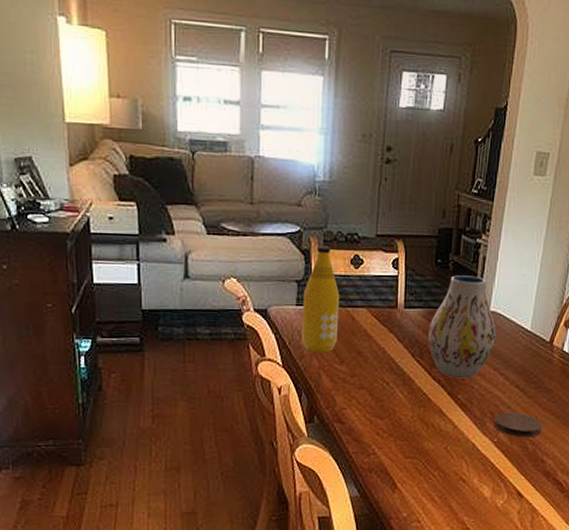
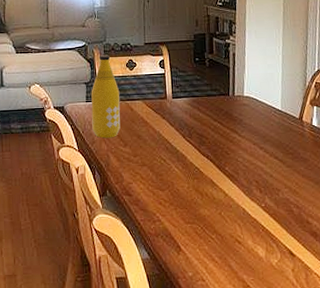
vase: present [428,275,496,379] -> none [194,69,252,154]
coaster: present [494,412,543,438] -> none [260,180,304,202]

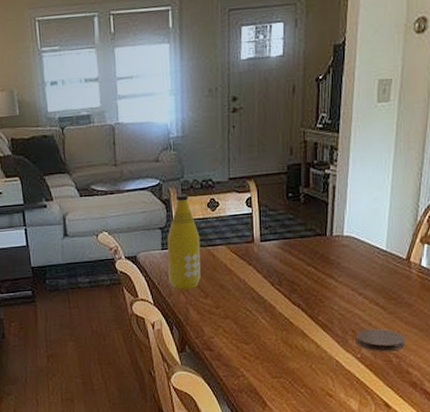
coaster: none [260,180,304,202] -> present [356,328,406,352]

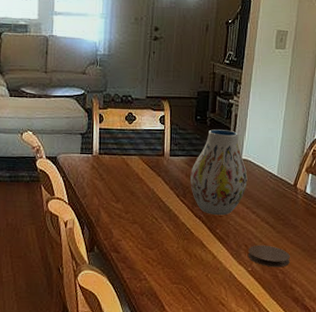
bottle: present [167,194,201,290] -> none [85,106,117,193]
vase: none [285,205,352,302] -> present [190,129,248,216]

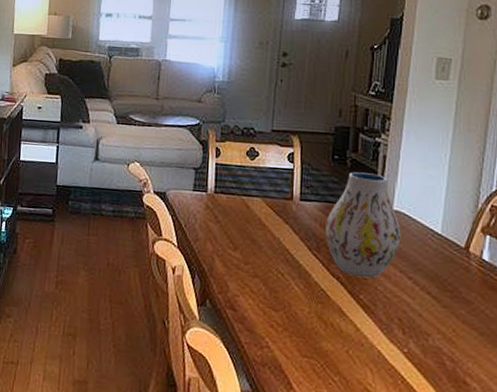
coaster: present [248,245,291,268] -> none [403,320,463,354]

